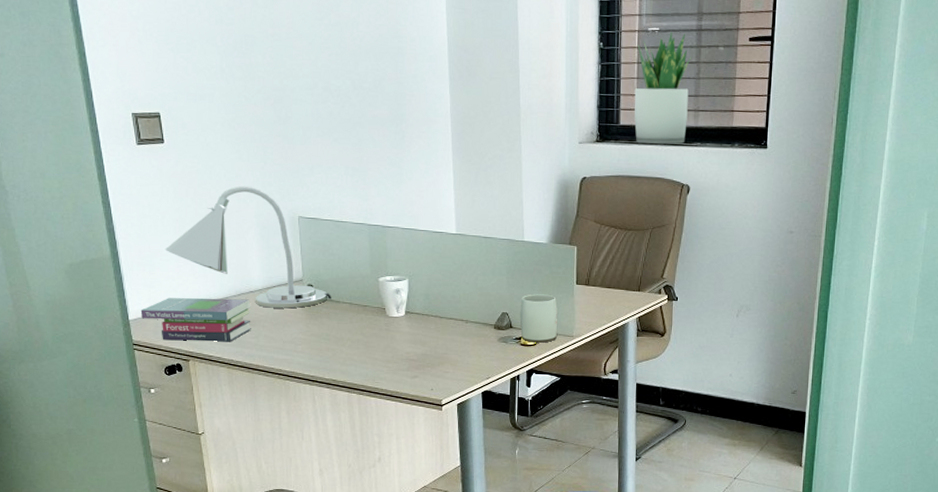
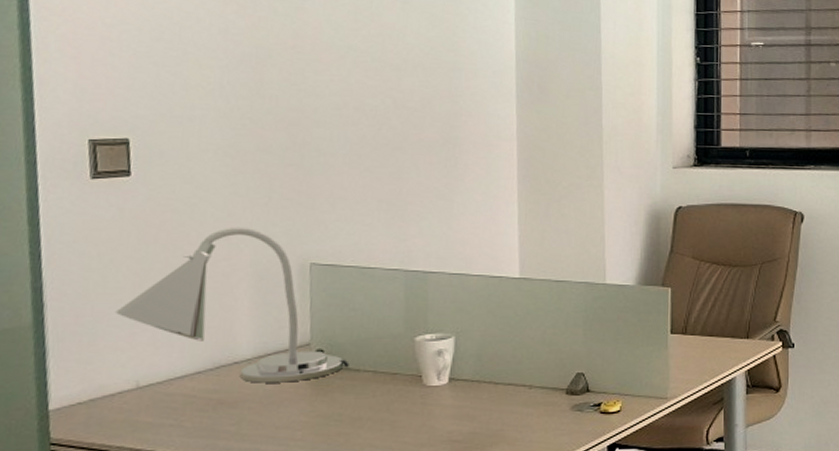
books: present [140,298,251,342] -> none [67,373,234,436]
mug: present [519,294,558,343] -> none [599,347,649,409]
planter: present [634,32,691,145] -> none [737,46,800,168]

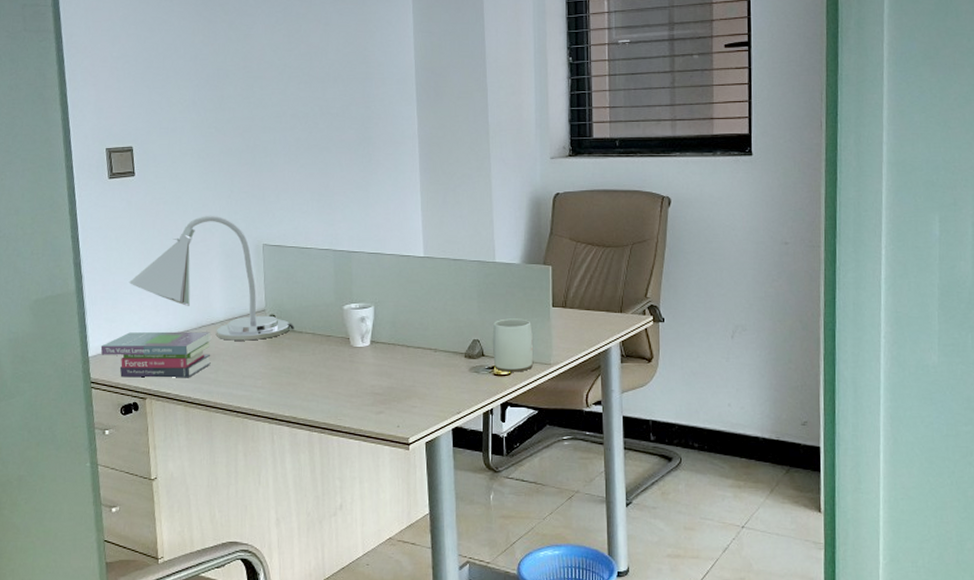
books: none [67,373,234,436] -> present [100,331,212,378]
mug: none [599,347,649,409] -> present [492,318,534,372]

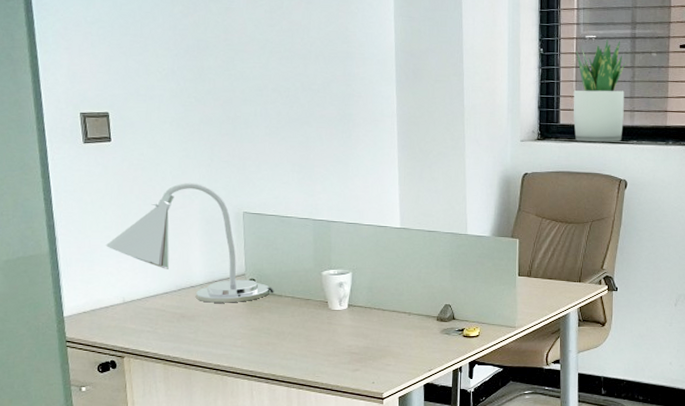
books: present [100,331,212,378] -> none [76,293,191,338]
mug: present [492,318,534,372] -> none [462,286,501,334]
planter: none [607,43,664,157] -> present [573,39,626,143]

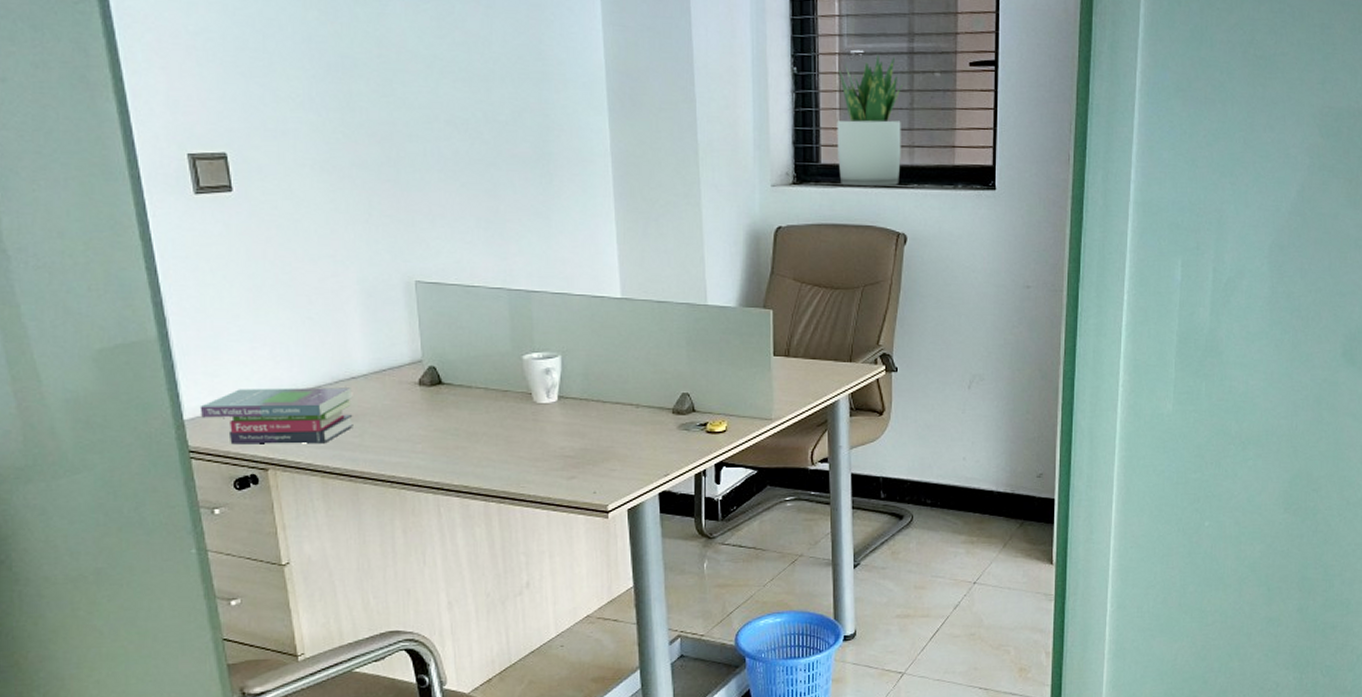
books: none [76,293,191,338] -> present [199,387,353,445]
table lamp: present [105,182,274,303] -> none [233,243,461,398]

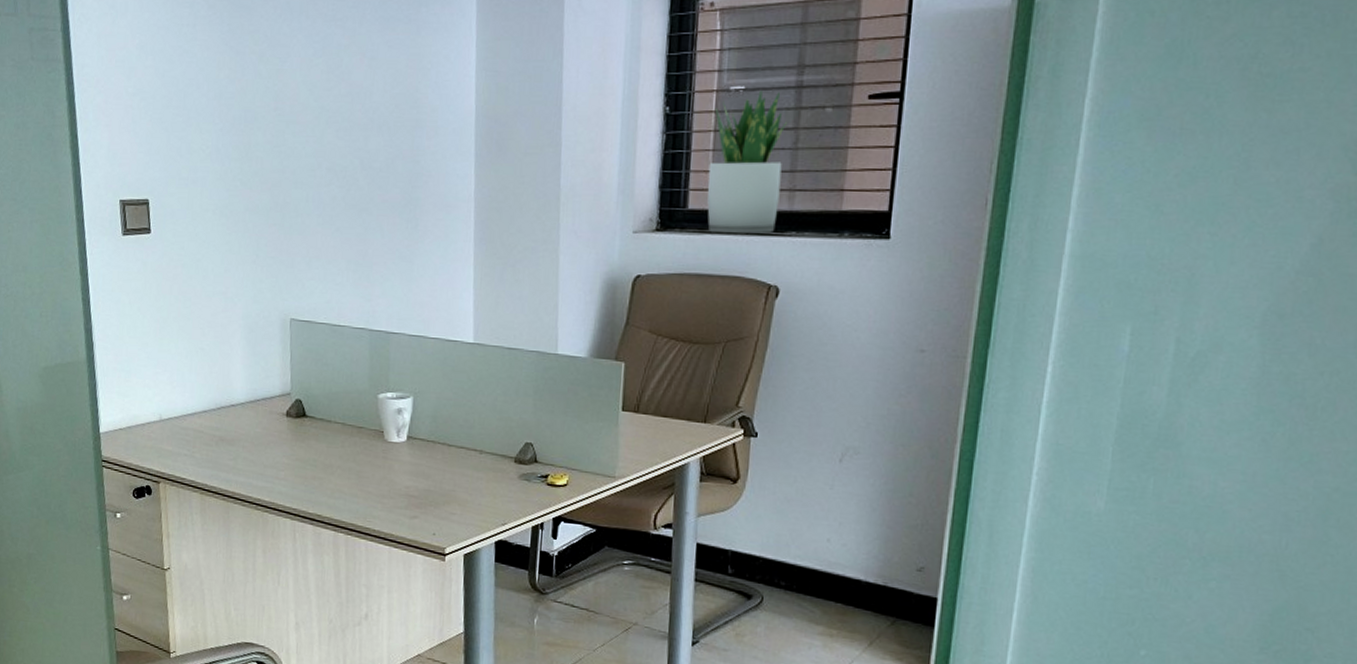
books: present [199,387,353,445] -> none [112,409,231,464]

